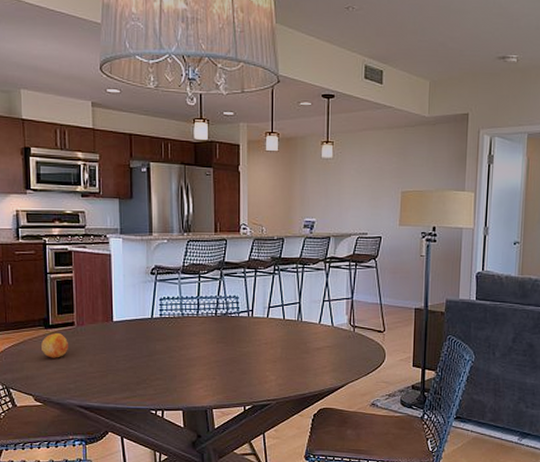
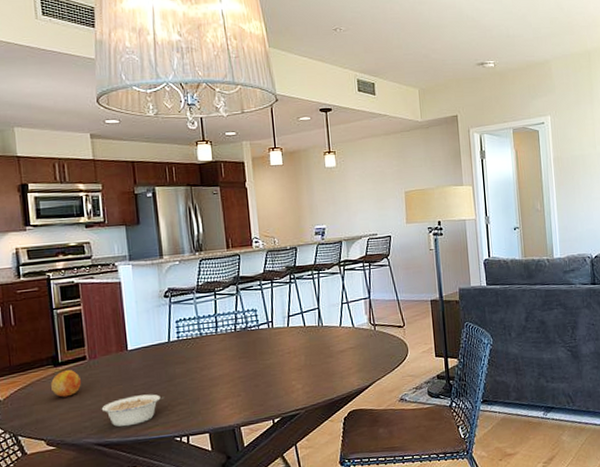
legume: none [85,366,144,394] -> present [101,394,165,427]

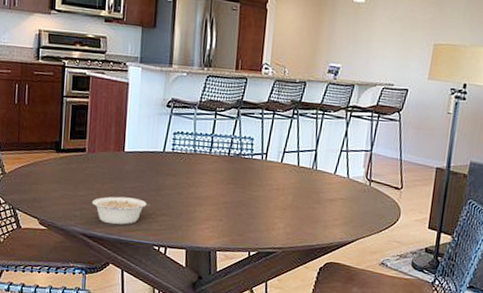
fruit: present [51,369,82,397] -> none [51,157,79,184]

